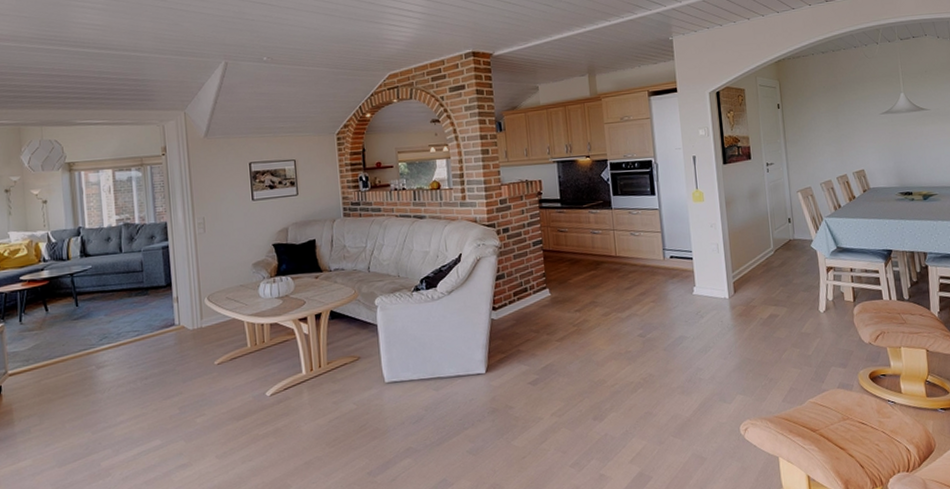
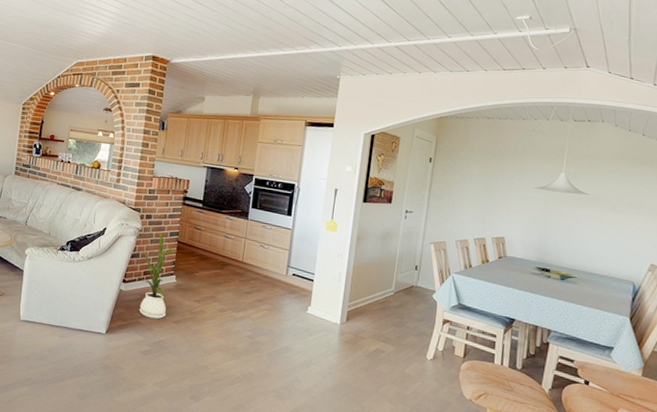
house plant: none [507,245,548,343] -> present [139,232,179,319]

